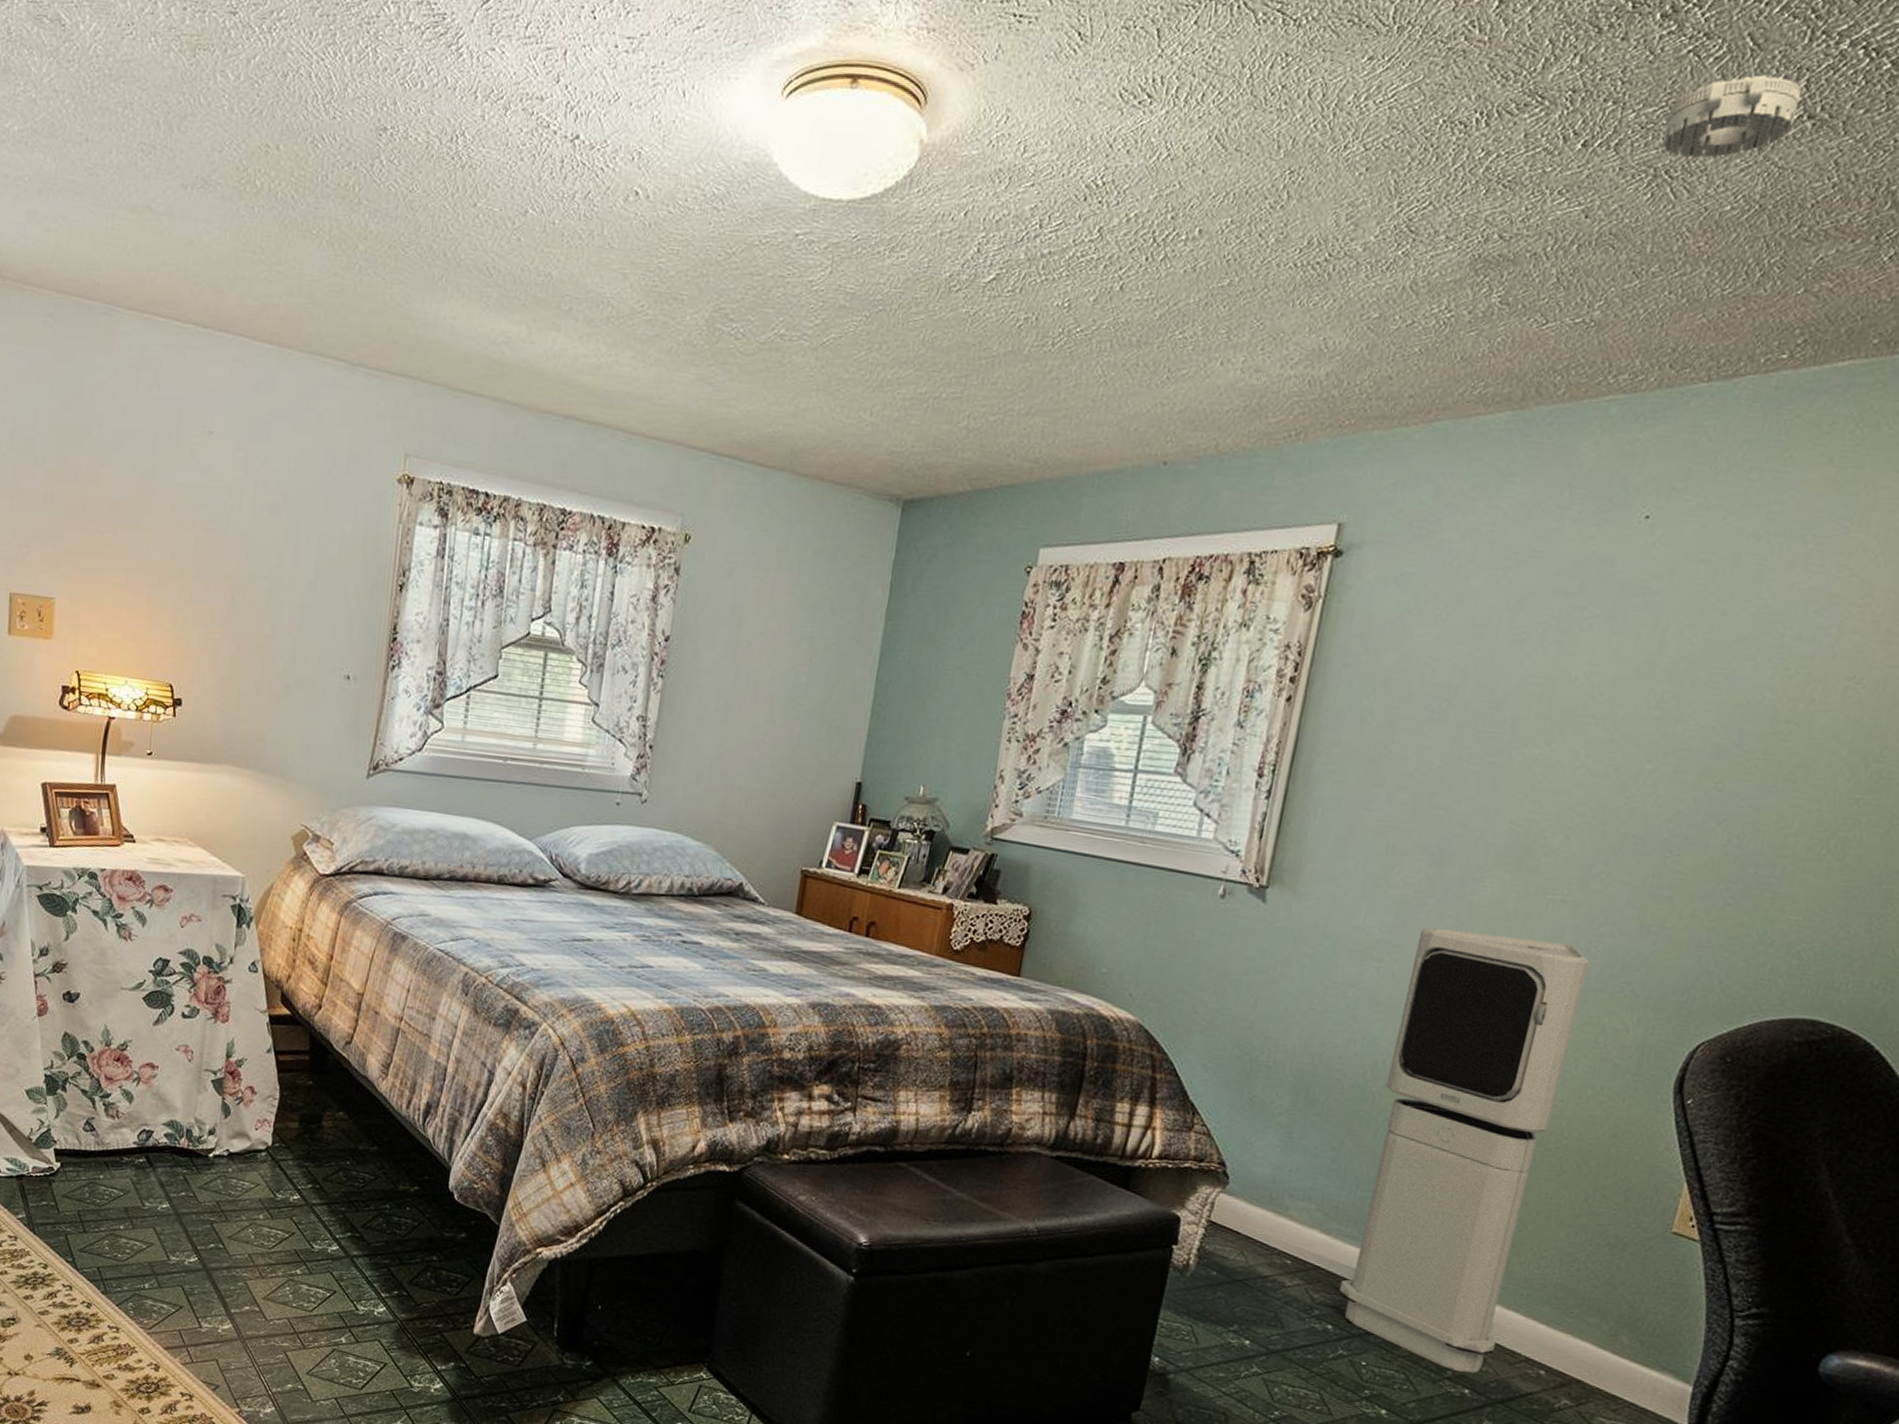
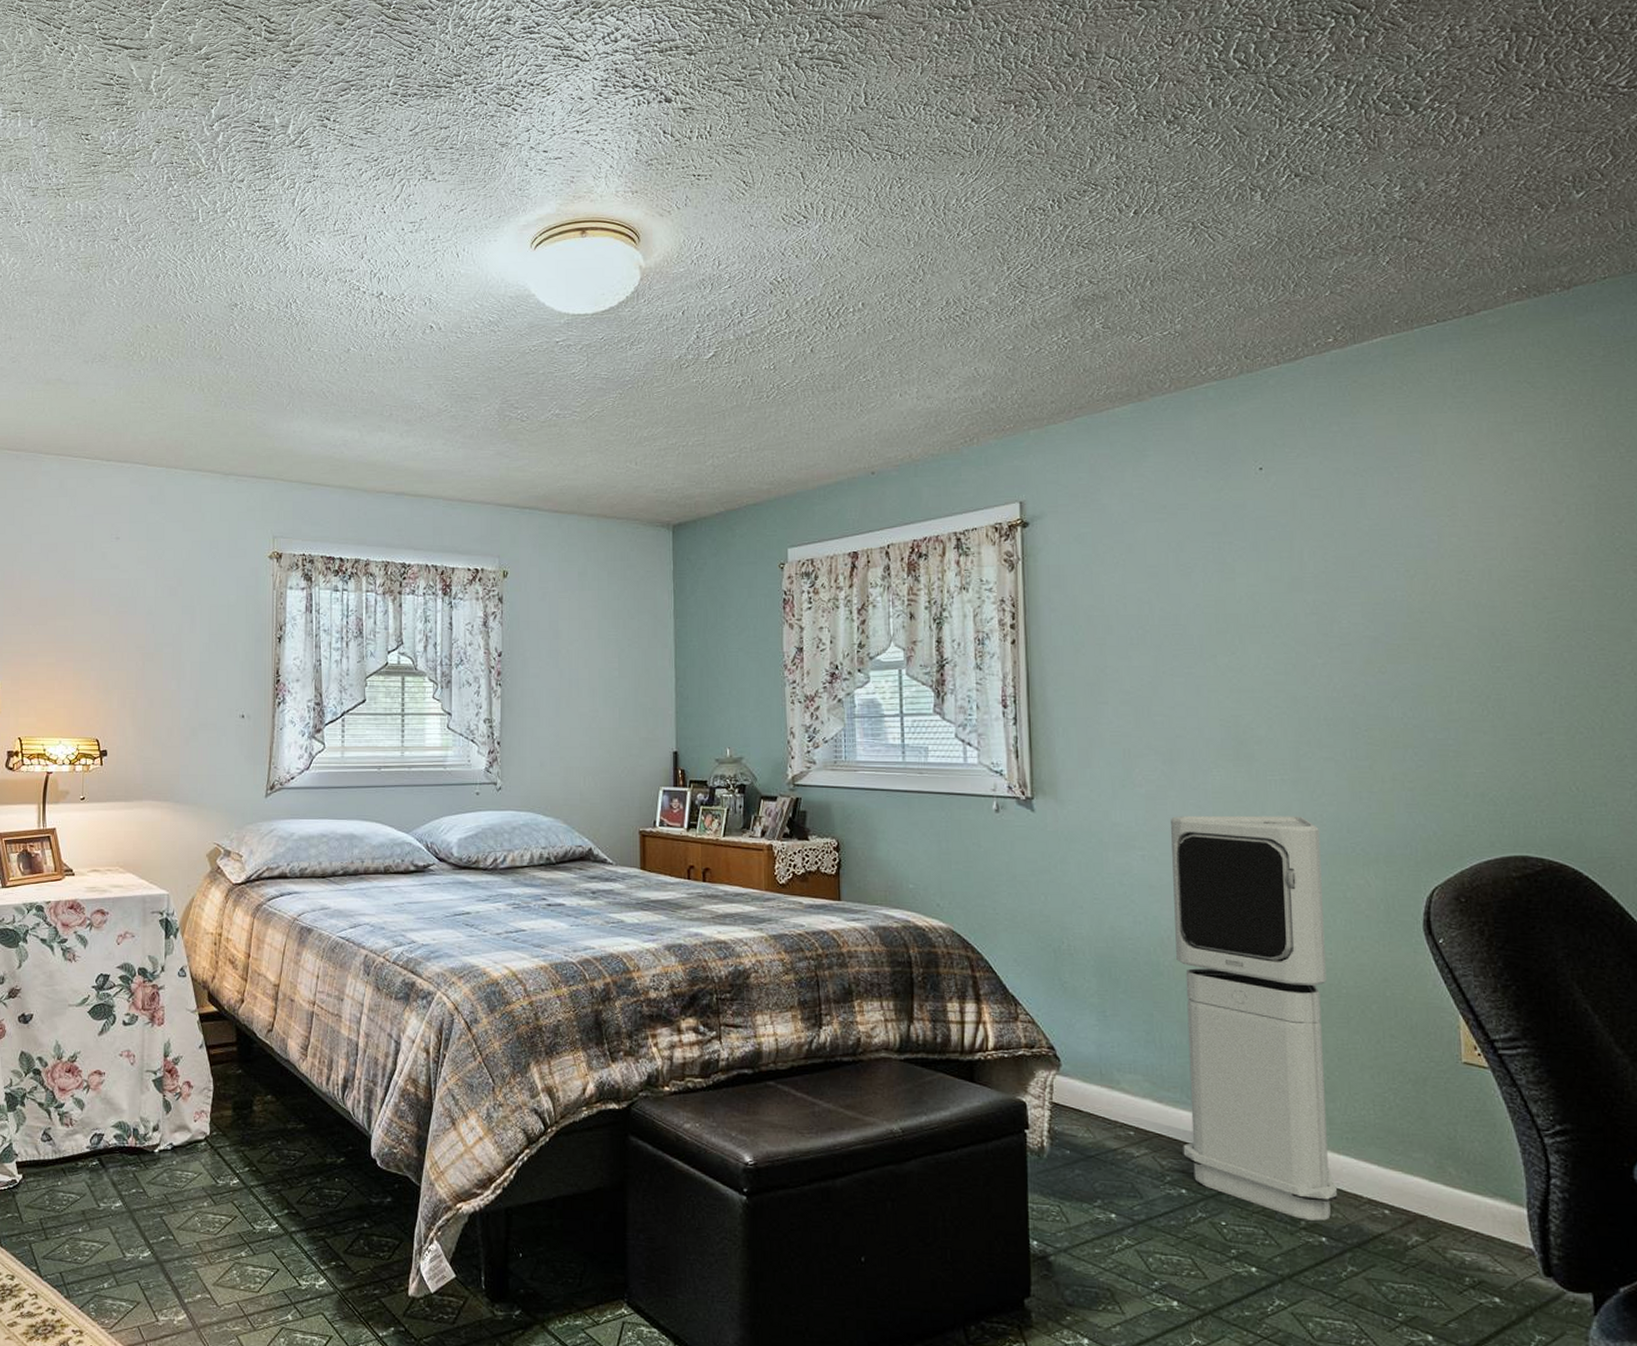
smoke detector: present [1662,74,1802,159] -> none [1192,151,1286,213]

